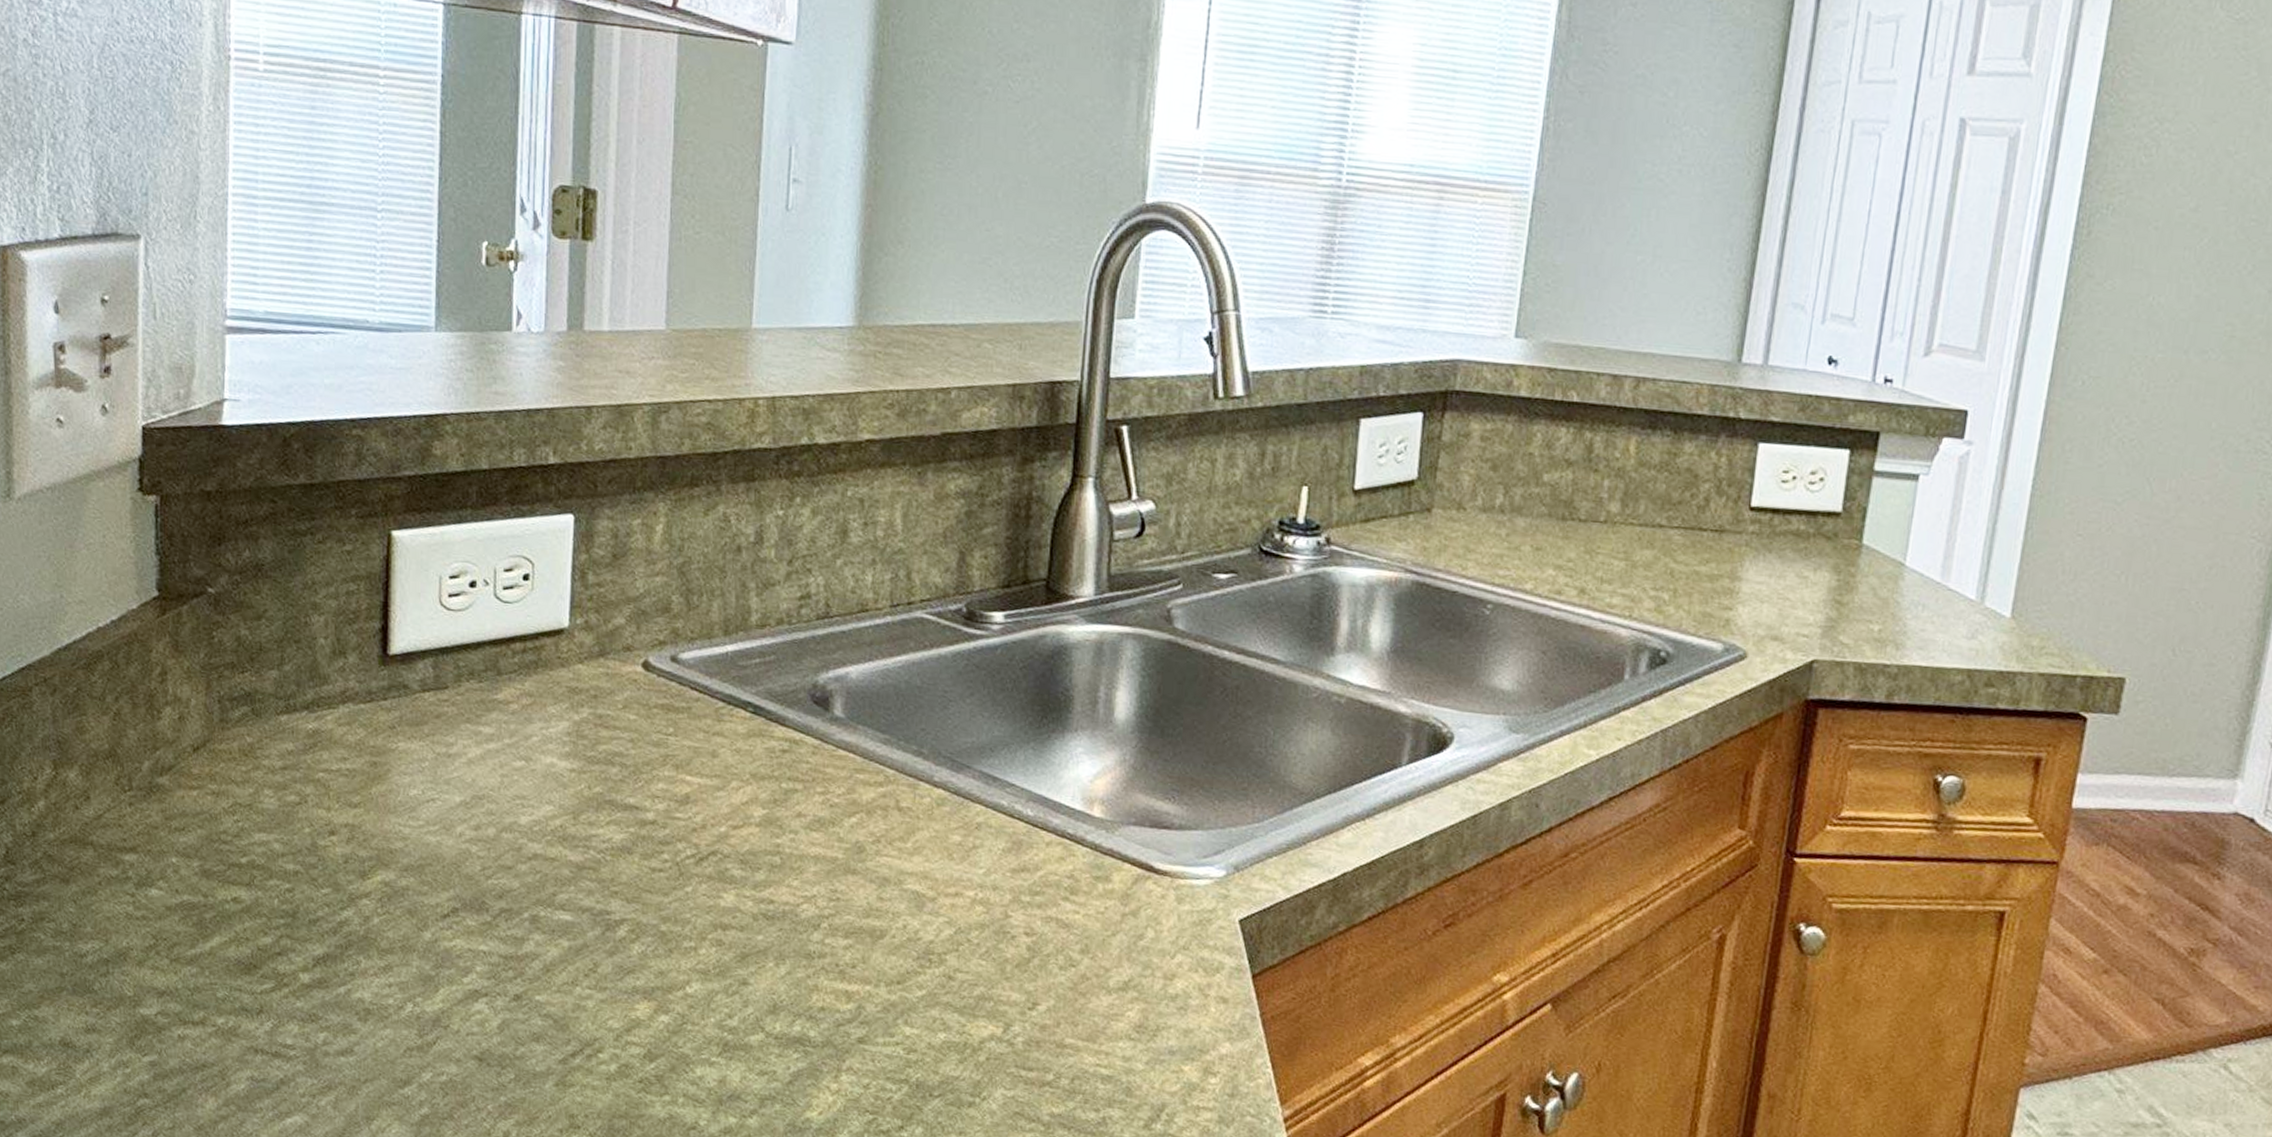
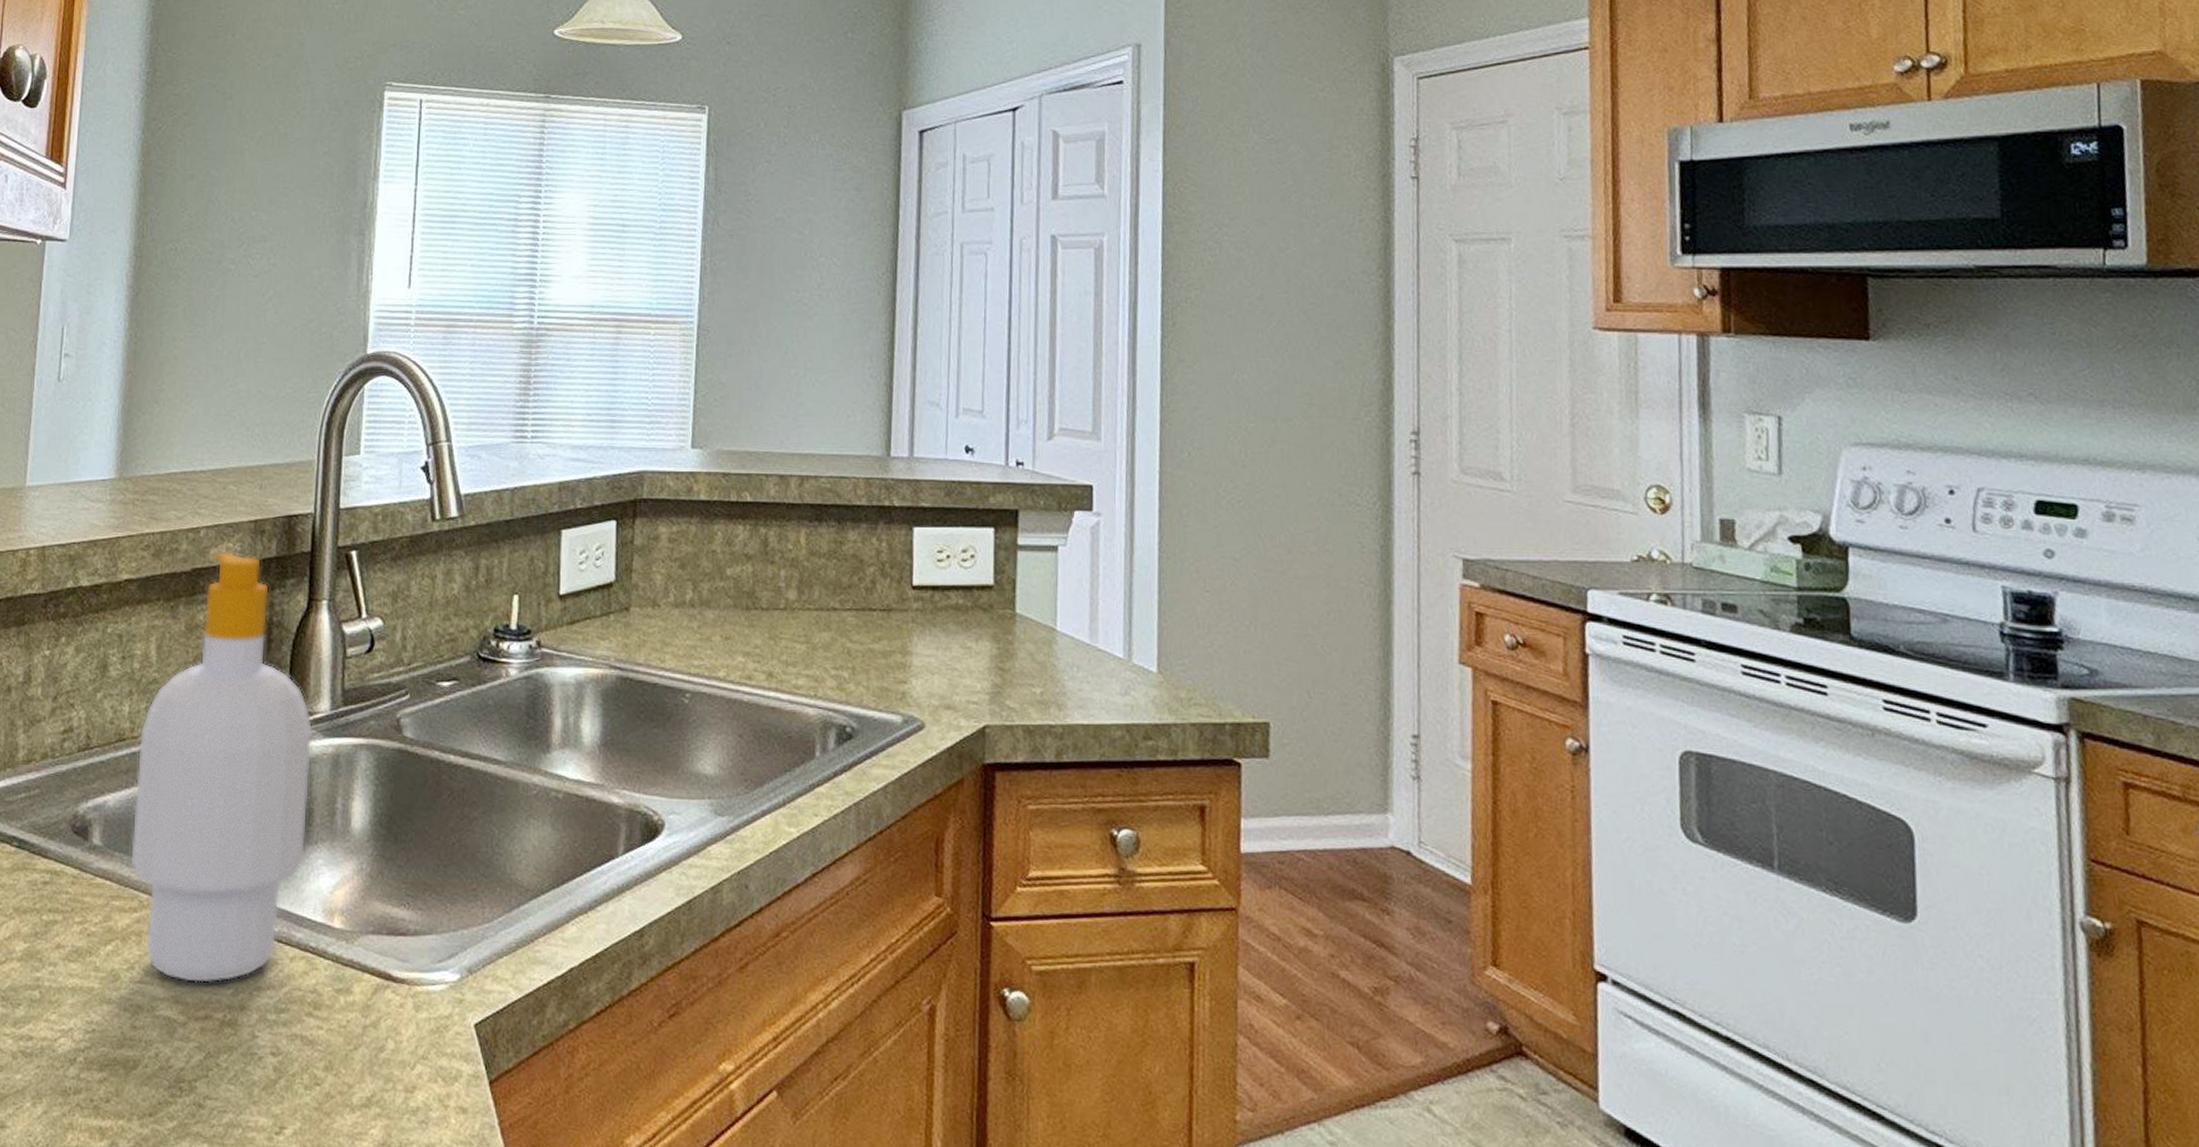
soap bottle: none [874,415,1075,862] -> present [129,551,313,983]

